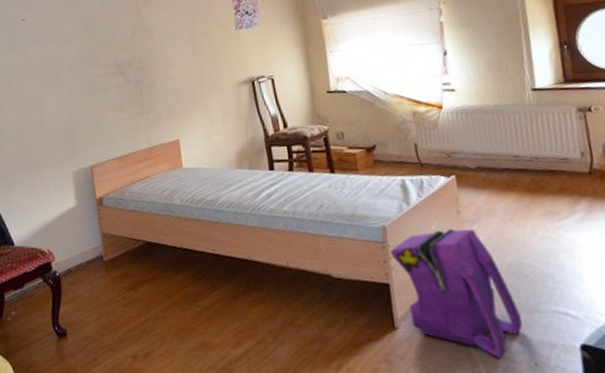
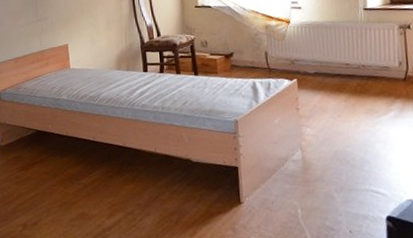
backpack: present [390,228,523,358] -> none [240,122,342,227]

